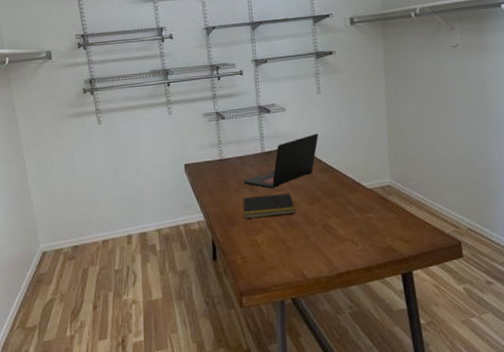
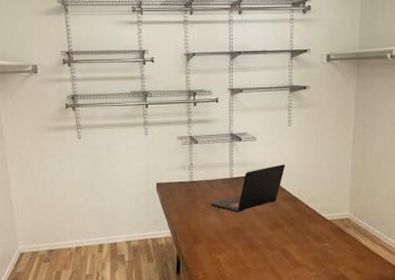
notepad: present [242,193,296,218] -> none [208,218,257,238]

